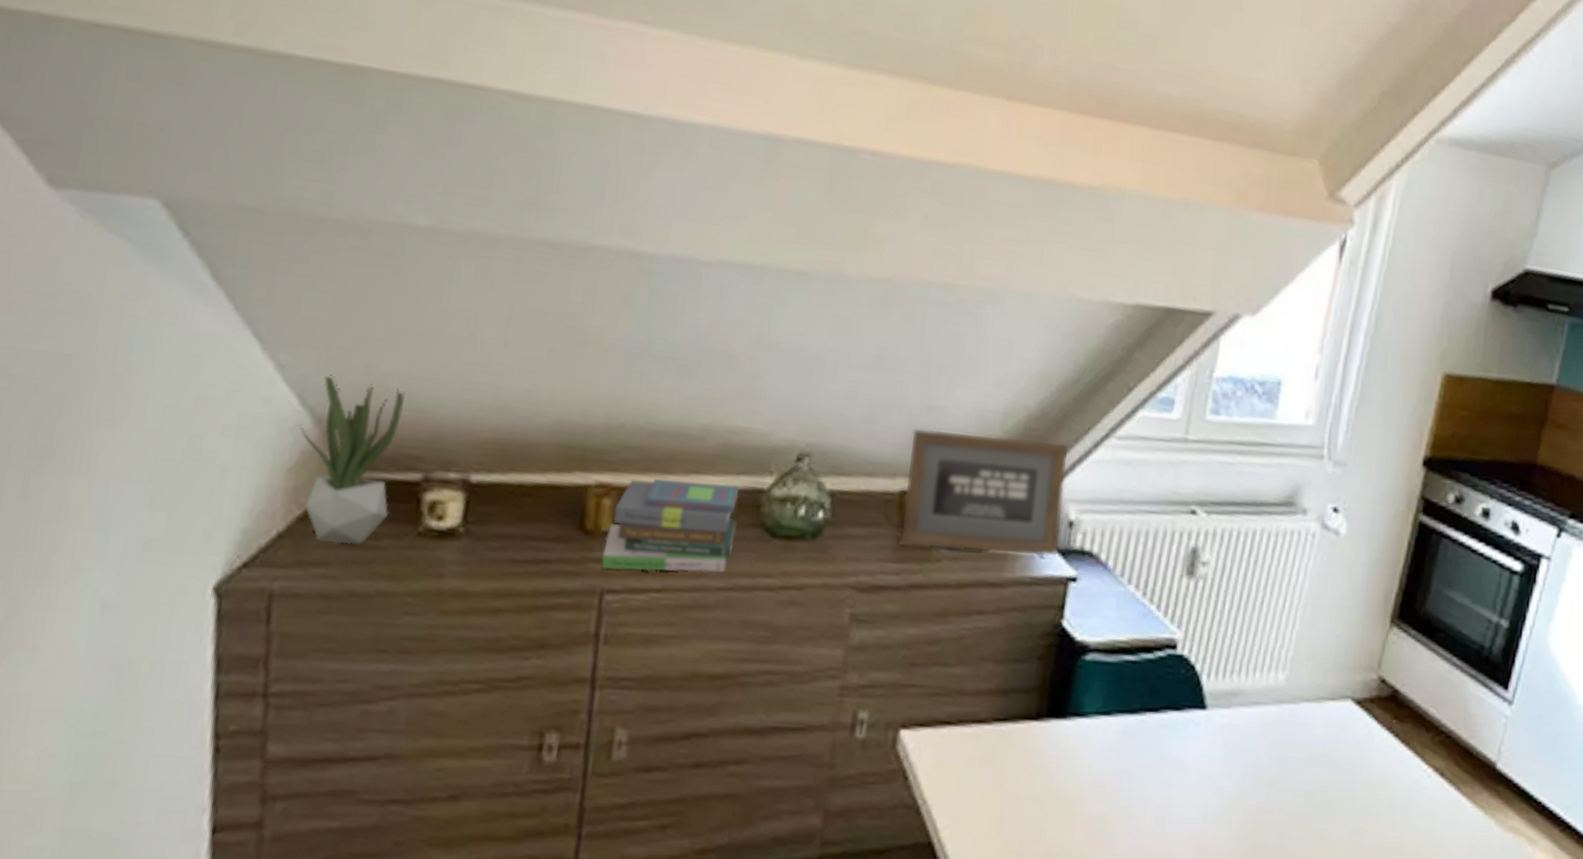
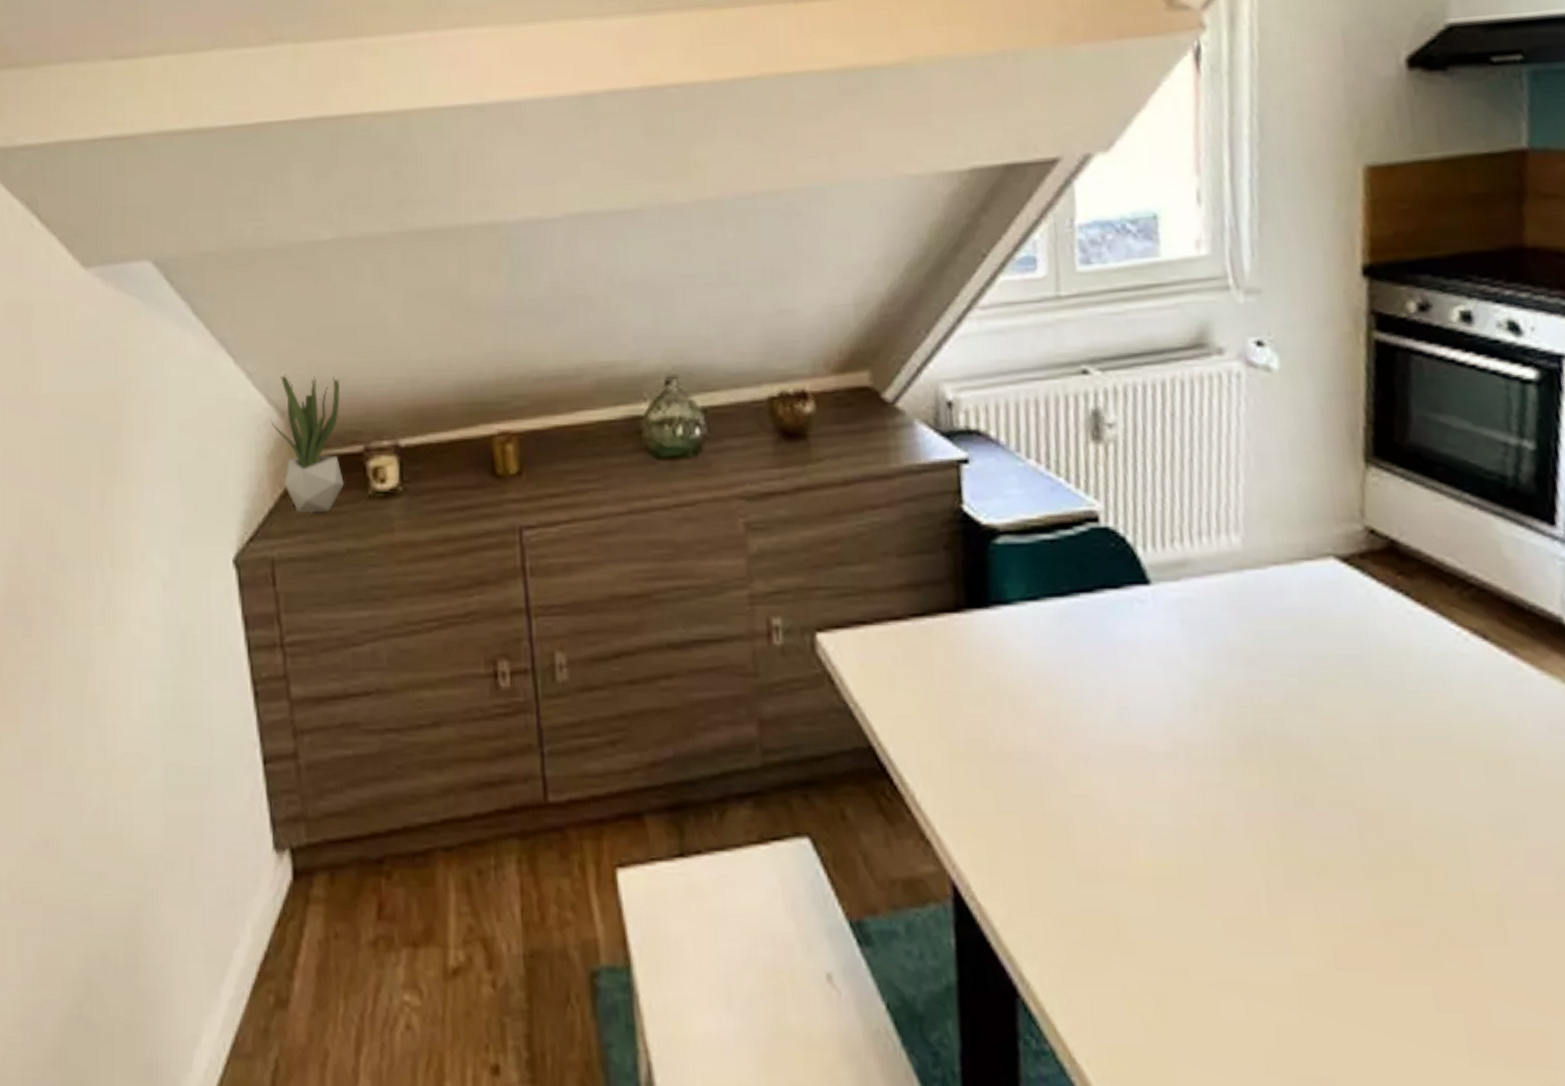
books: present [601,479,739,573] -> none [514,415,625,508]
picture frame: present [899,427,1070,557] -> none [767,322,943,450]

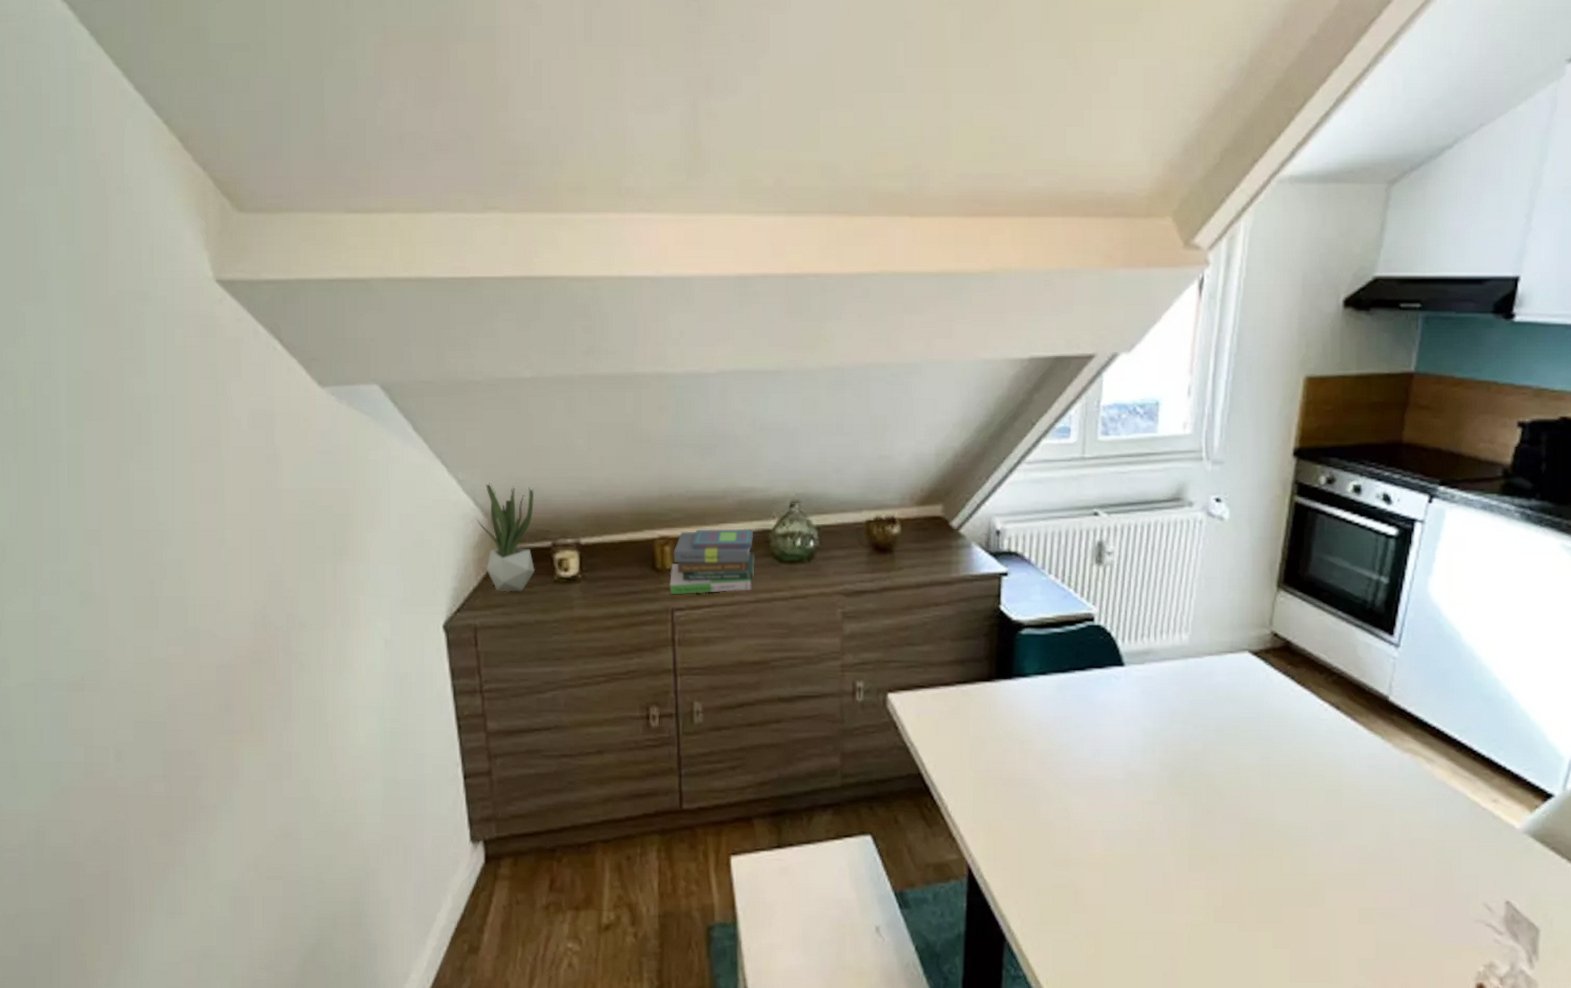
books: none [514,415,625,508] -> present [670,528,755,595]

